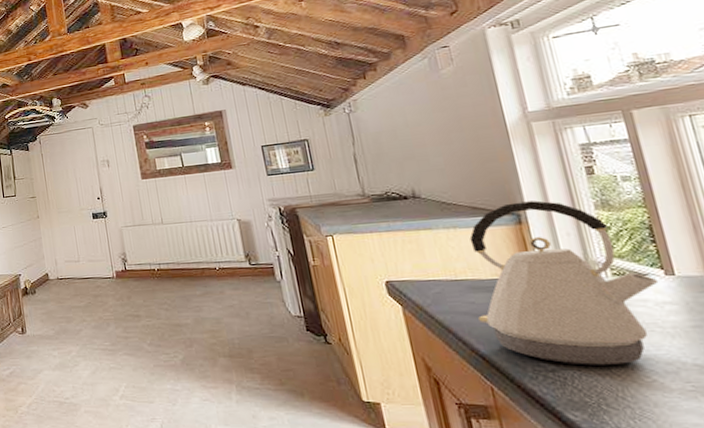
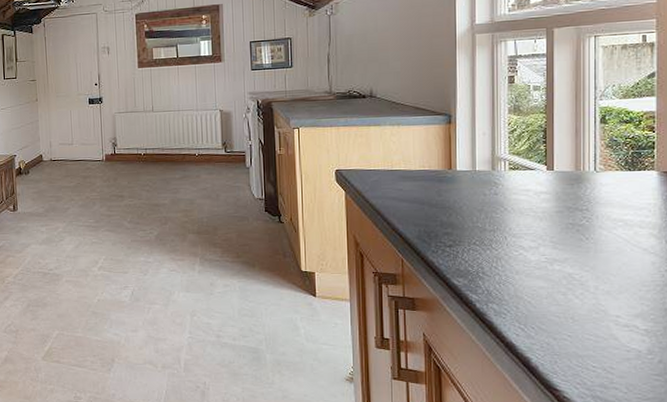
kettle: present [469,200,659,365] -> none [403,104,541,242]

